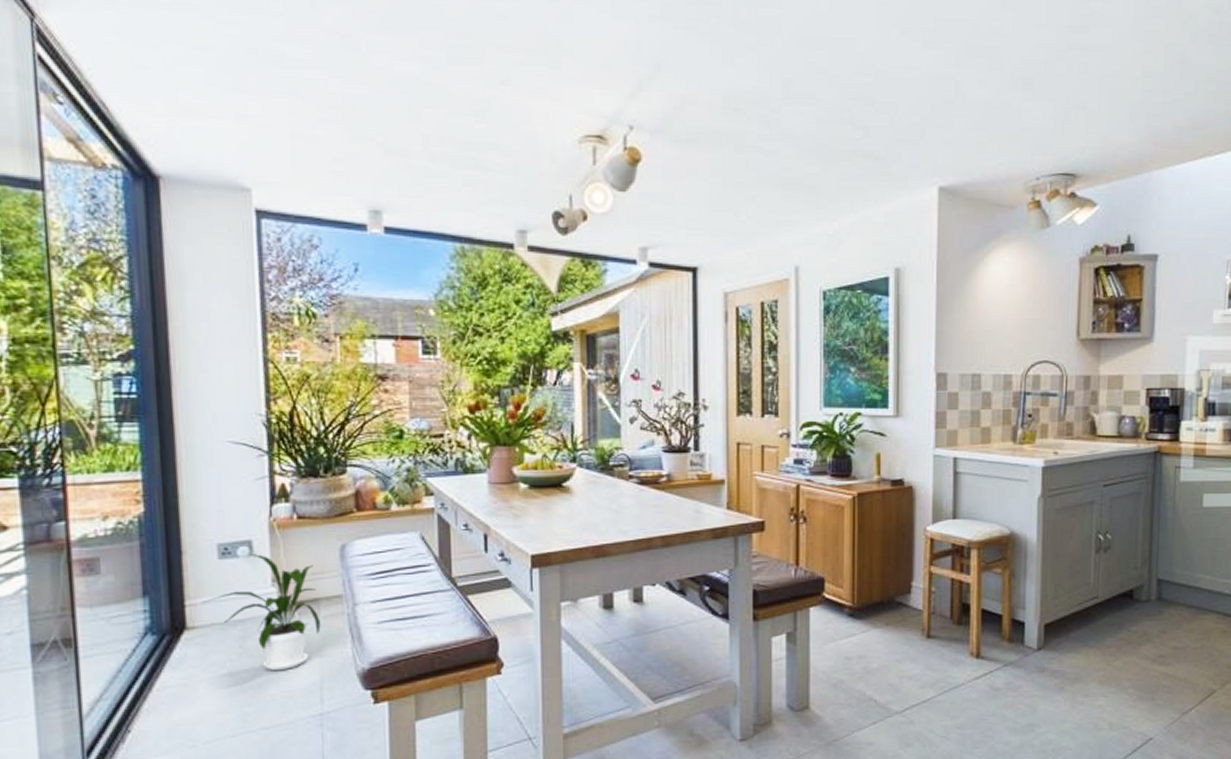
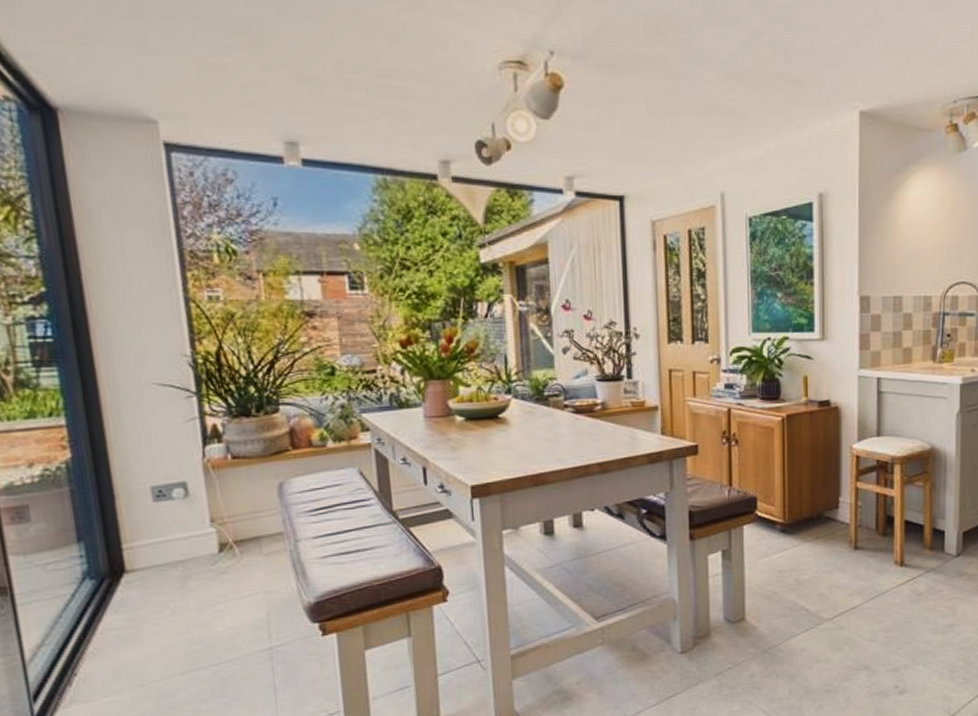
house plant: present [202,554,321,671] -> none [139,495,264,609]

